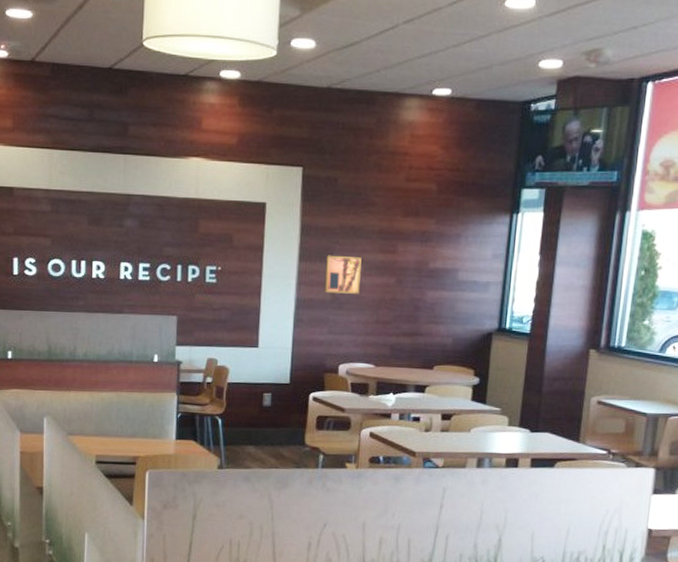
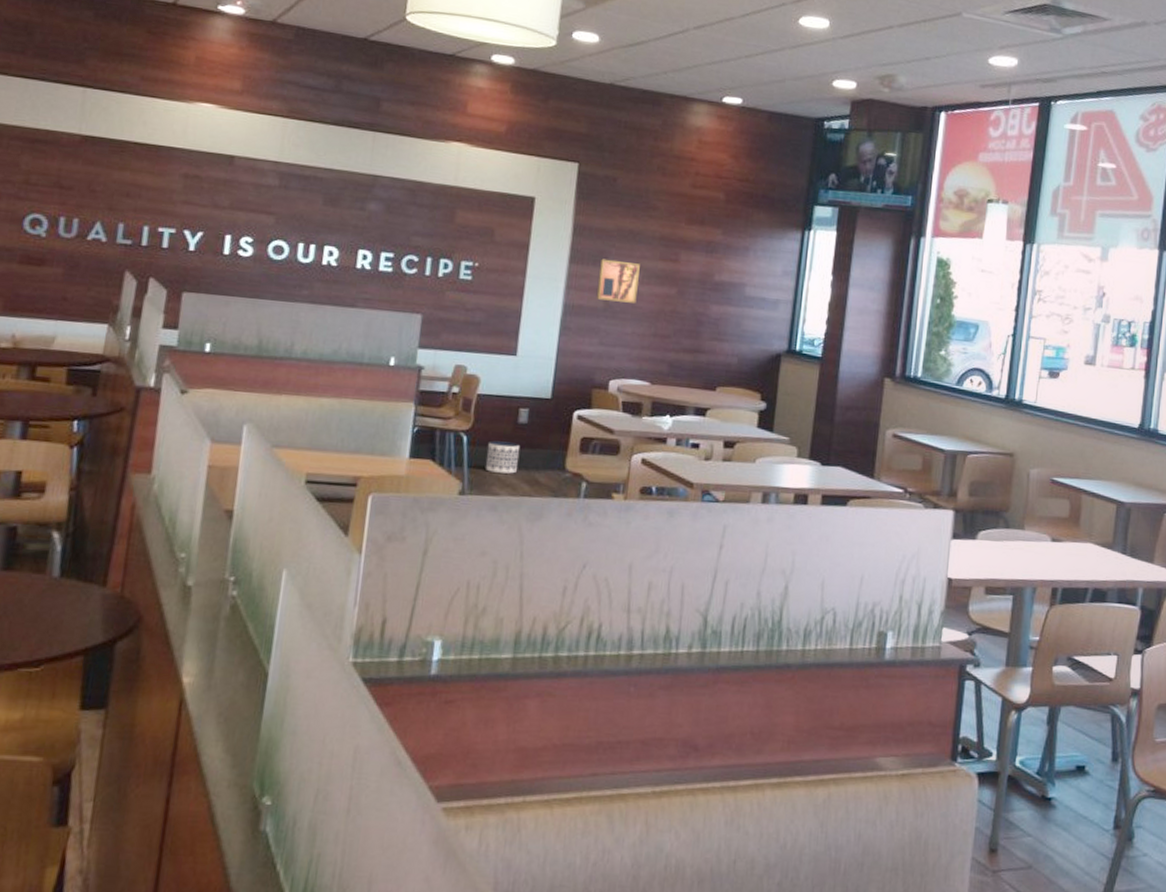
planter: none [238,422,266,450] -> present [485,441,521,474]

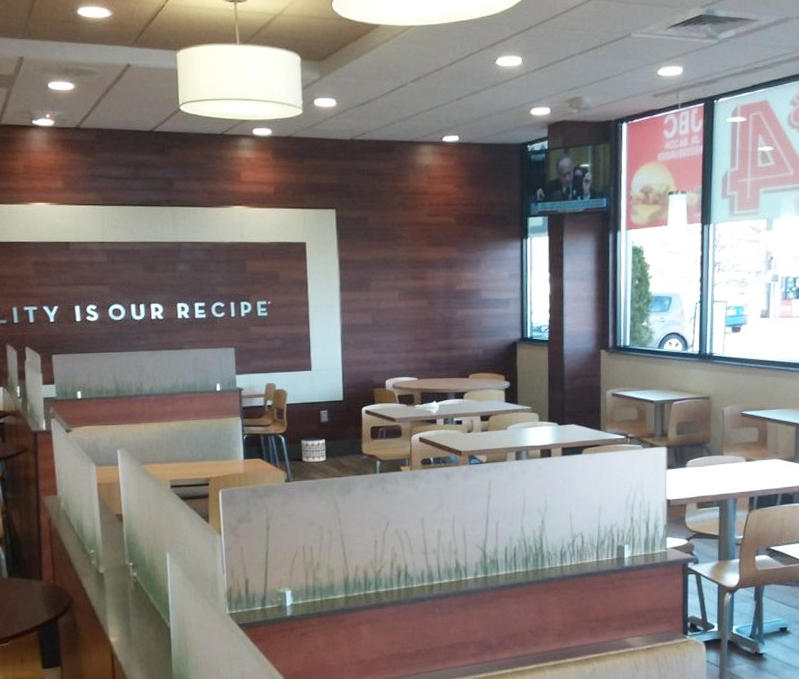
wall art: present [596,258,640,303] -> none [364,284,397,318]

